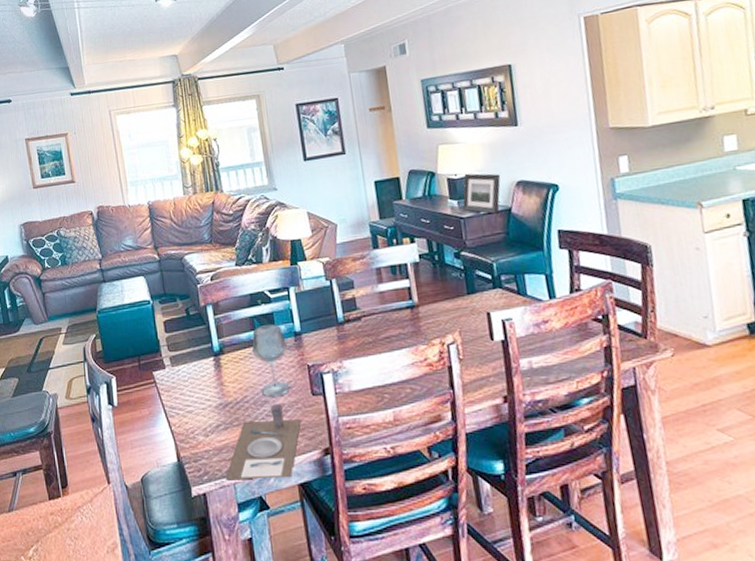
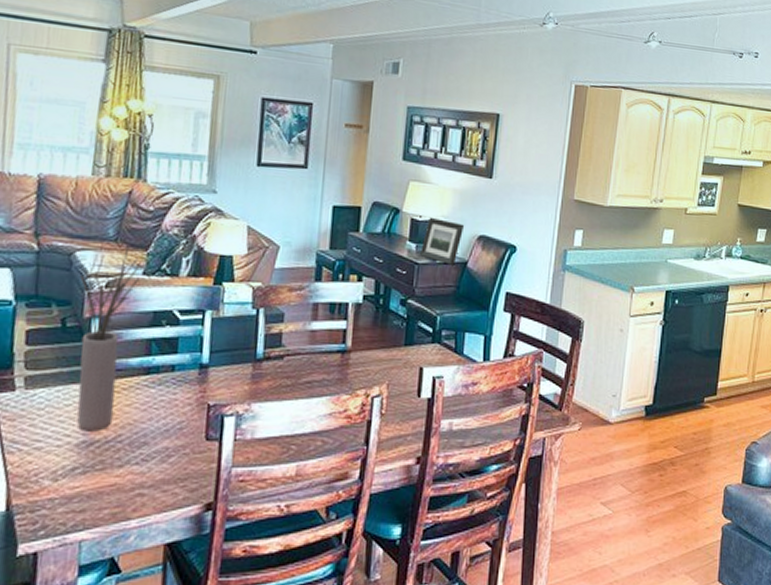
vase: none [192,245,238,396] -> present [77,246,141,432]
place setting: present [225,404,301,481] -> none [68,447,185,537]
wine glass: present [252,324,290,397] -> none [141,351,188,438]

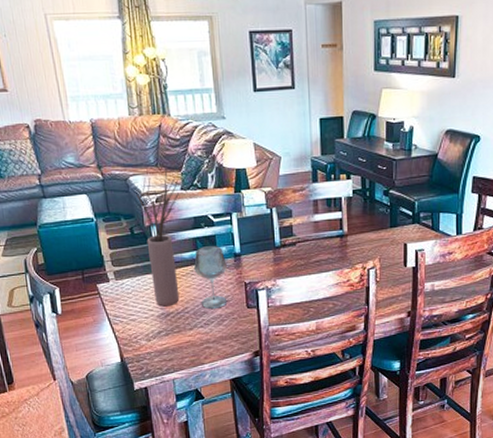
wine glass: none [141,351,188,438] -> present [194,246,228,309]
picture frame: present [420,217,465,265] -> none [397,118,433,158]

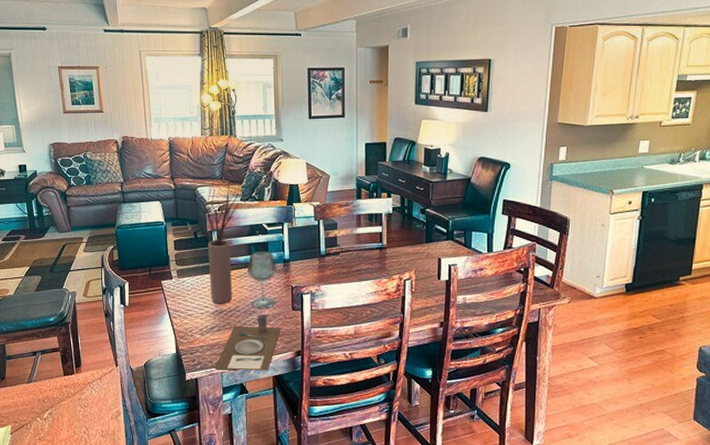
place setting: none [165,314,236,377] -> present [214,314,281,371]

